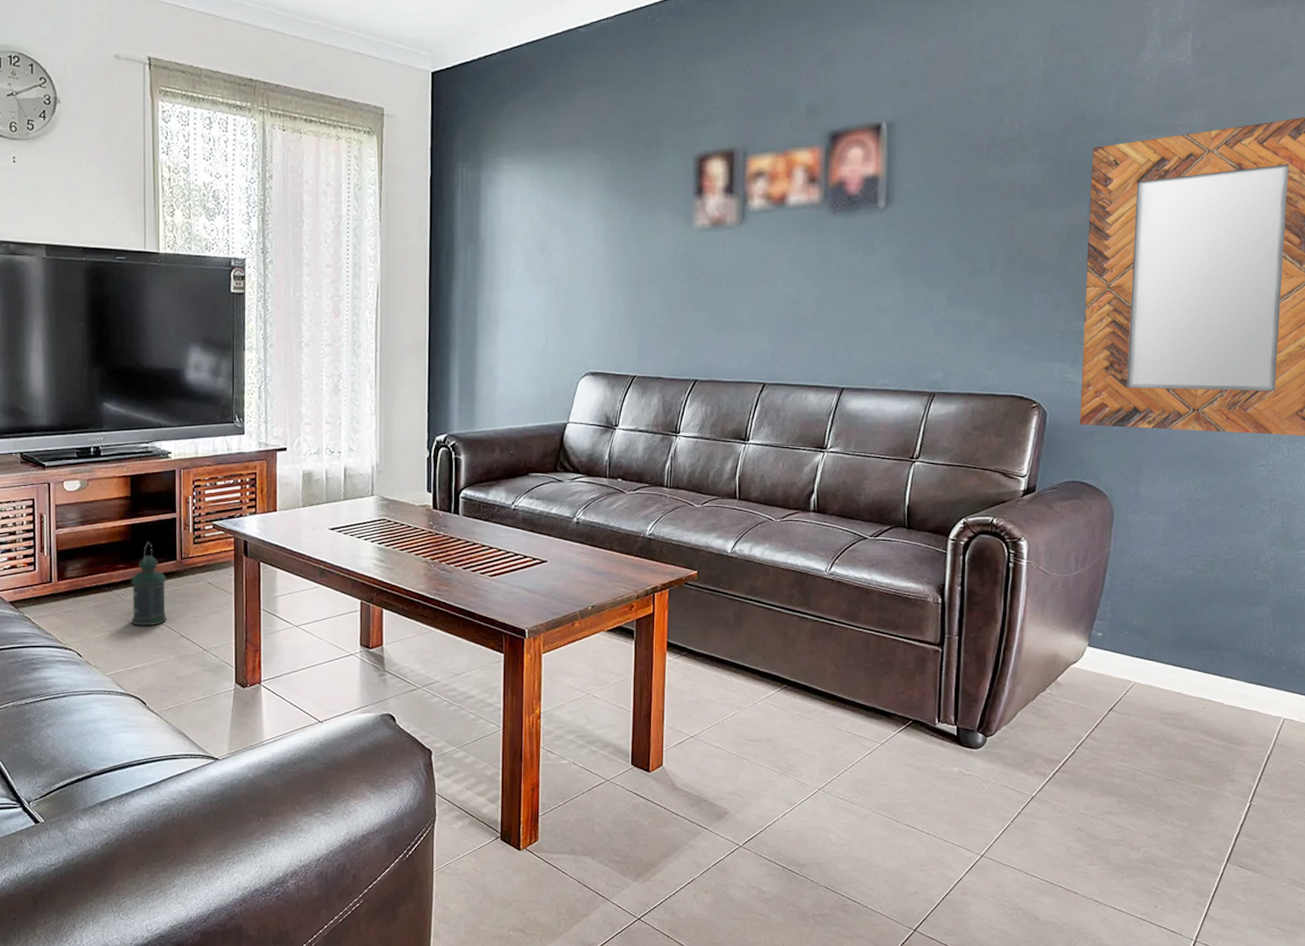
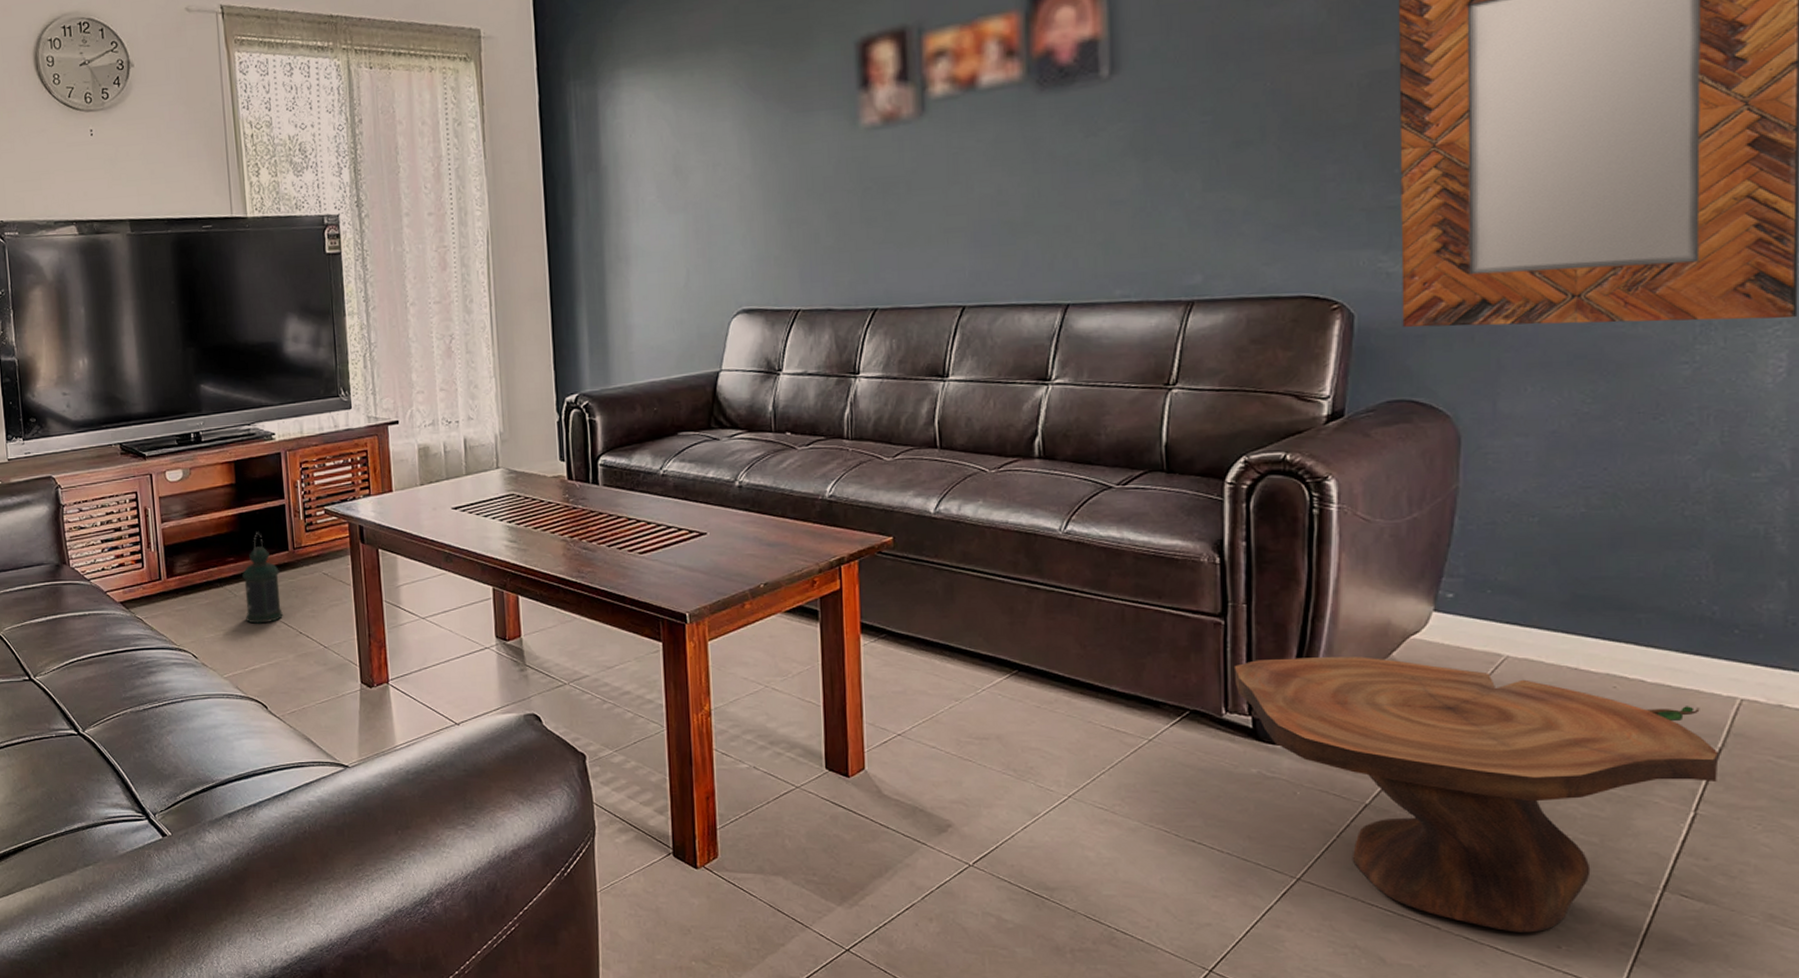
side table: none [946,680,1268,896] -> present [1233,656,1719,933]

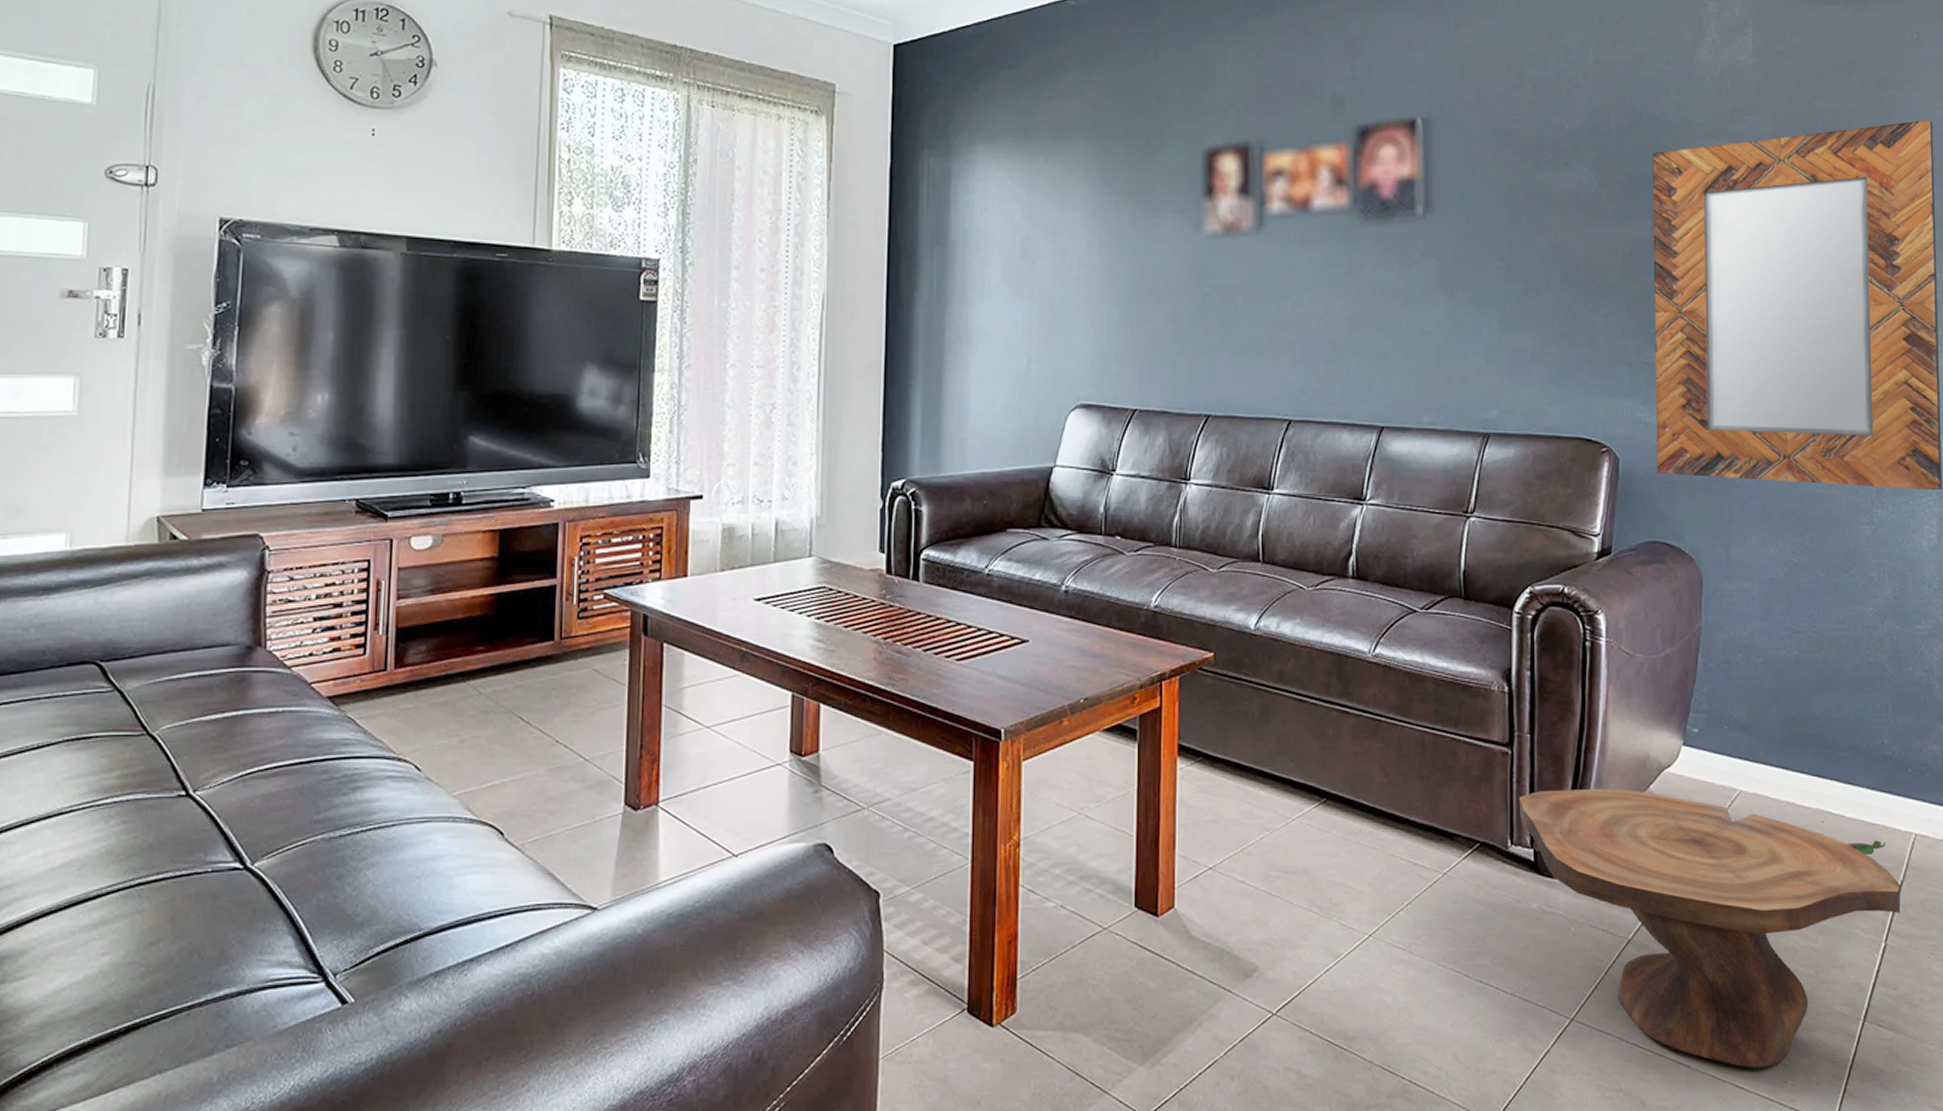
lantern: present [242,532,283,624] -> none [489,616,540,729]

